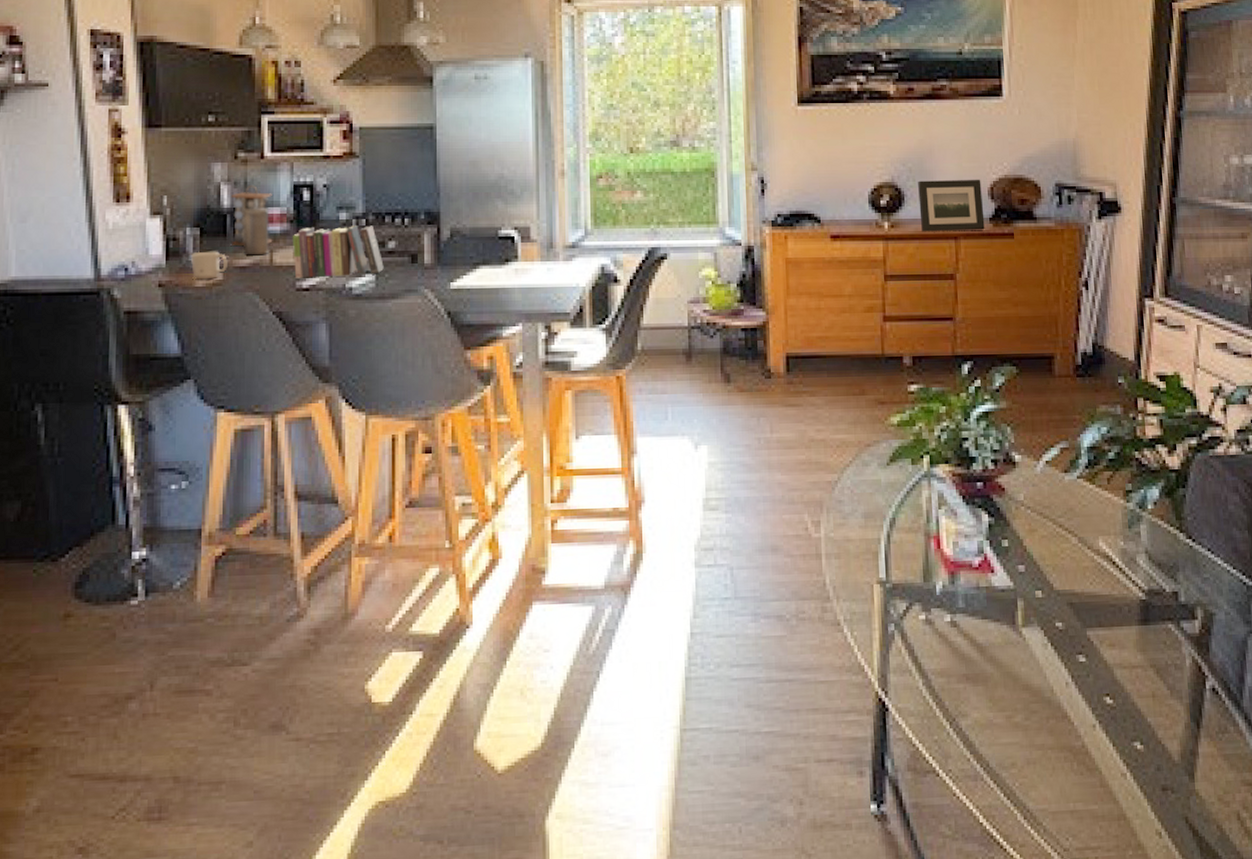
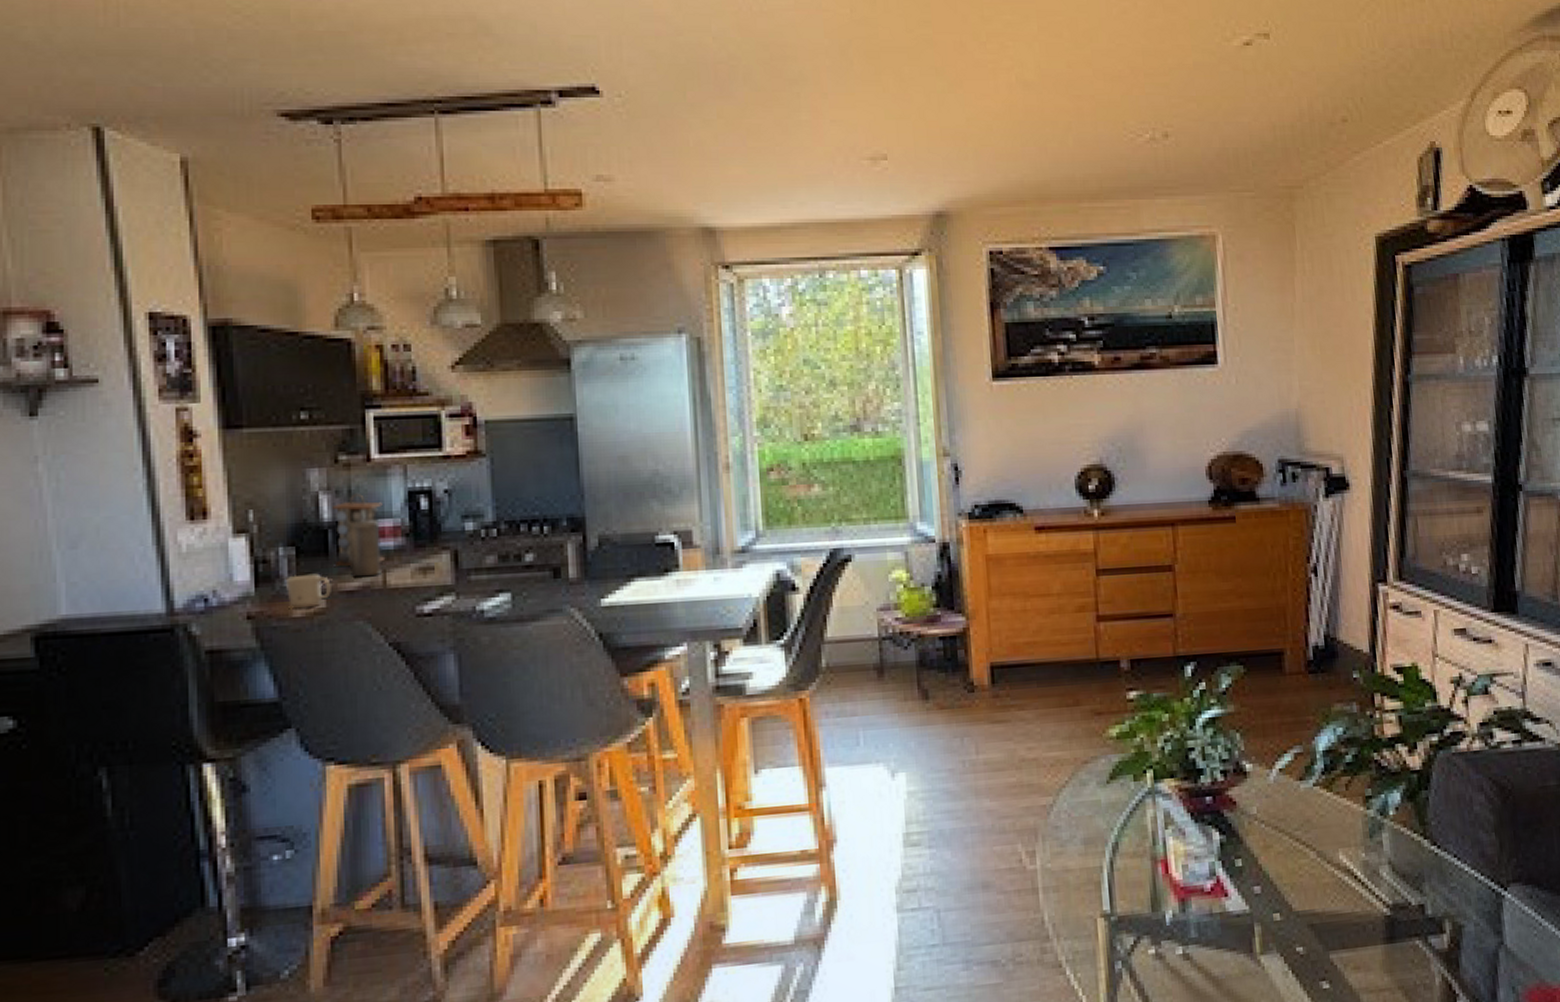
books: present [292,225,384,278] -> none [408,536,521,602]
picture frame: present [918,179,985,232] -> none [1129,457,1204,519]

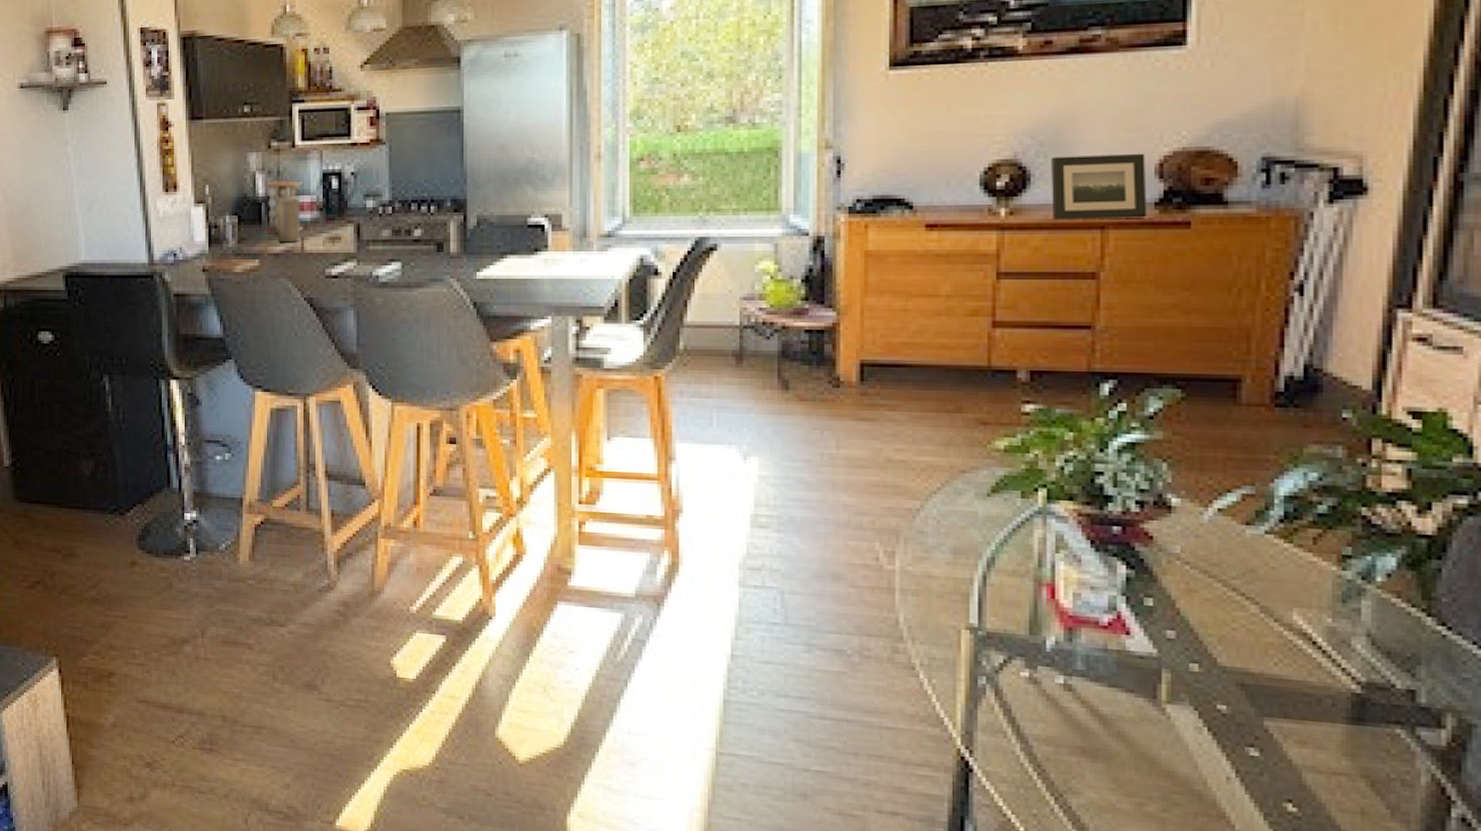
mug: present [285,573,331,609] -> none [229,238,263,266]
picture frame: none [1129,457,1204,519] -> present [1051,153,1147,220]

